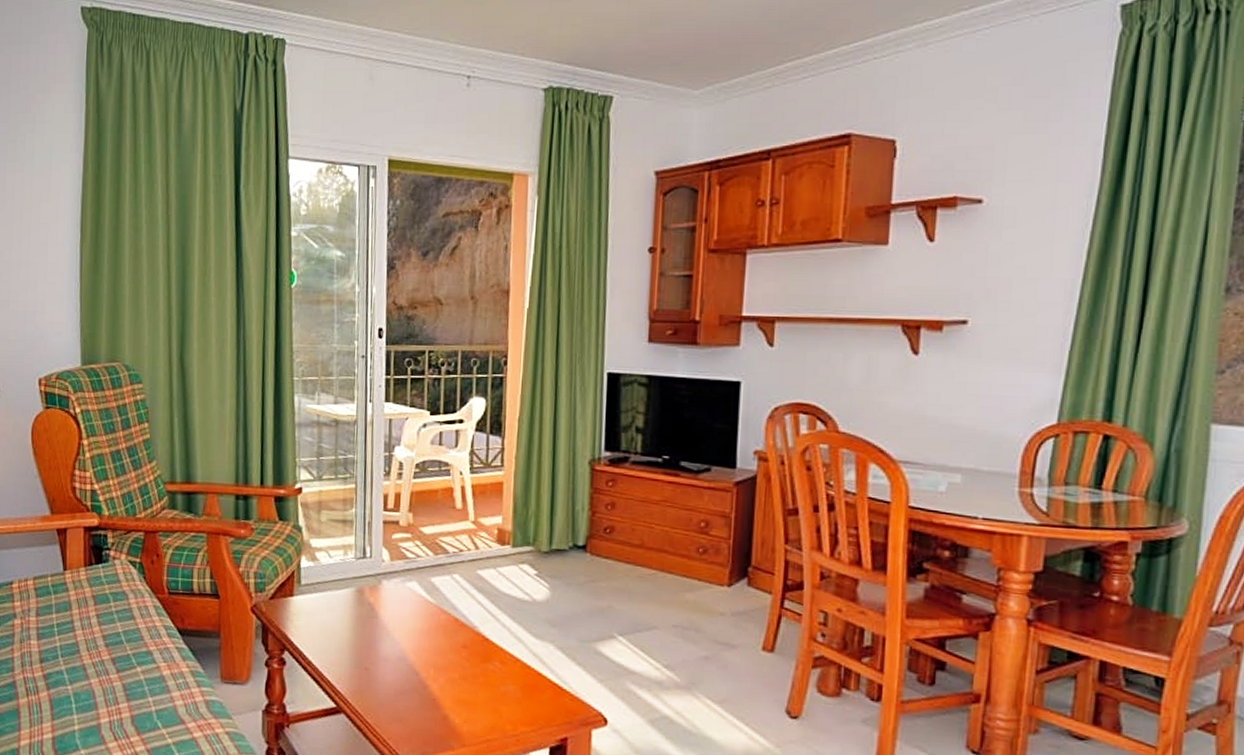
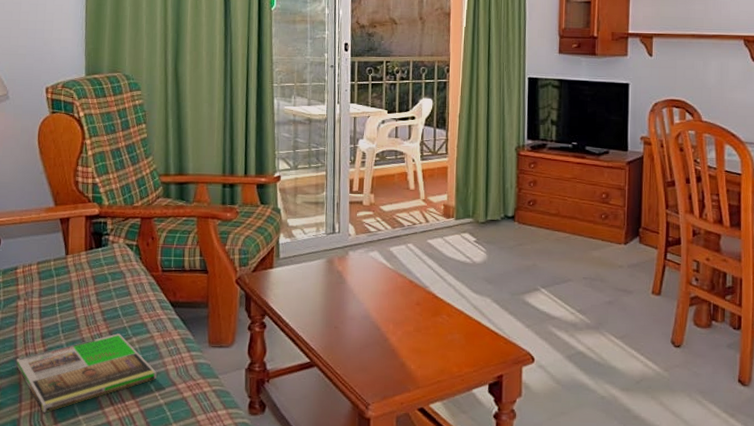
magazine: none [13,661,164,744] -> present [16,333,157,413]

